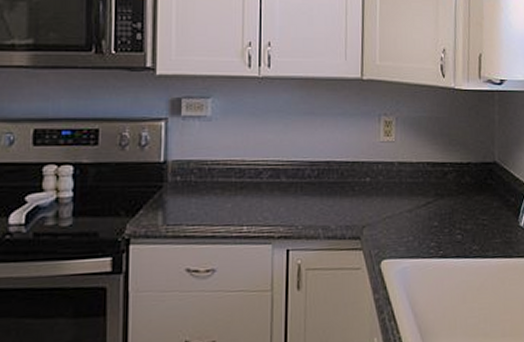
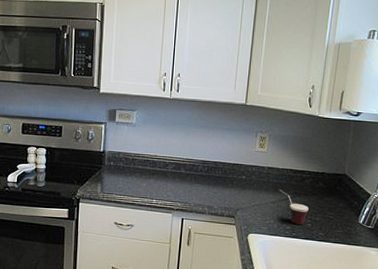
cup: none [416,191,456,238] -> present [279,189,309,224]

